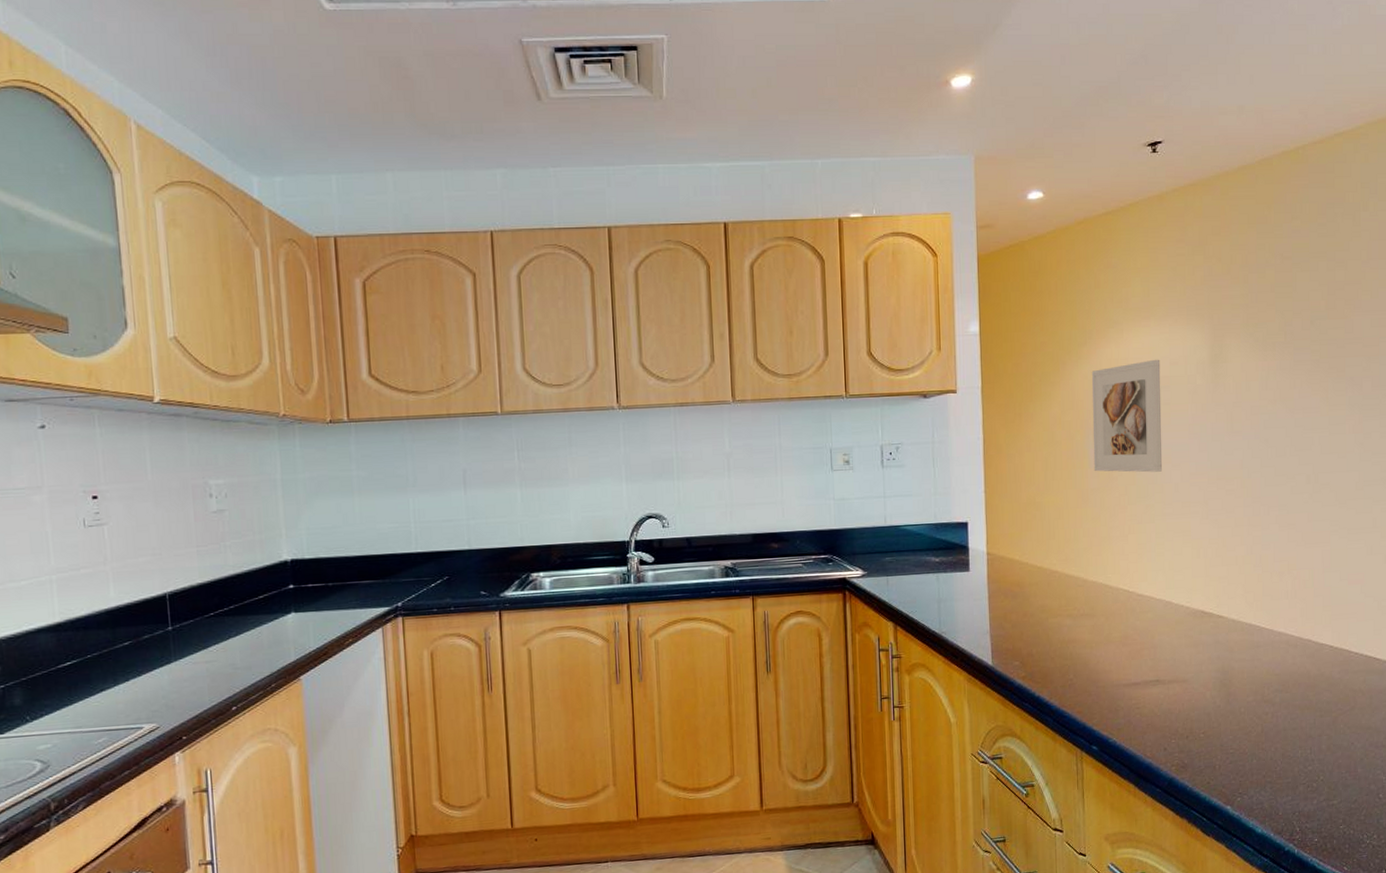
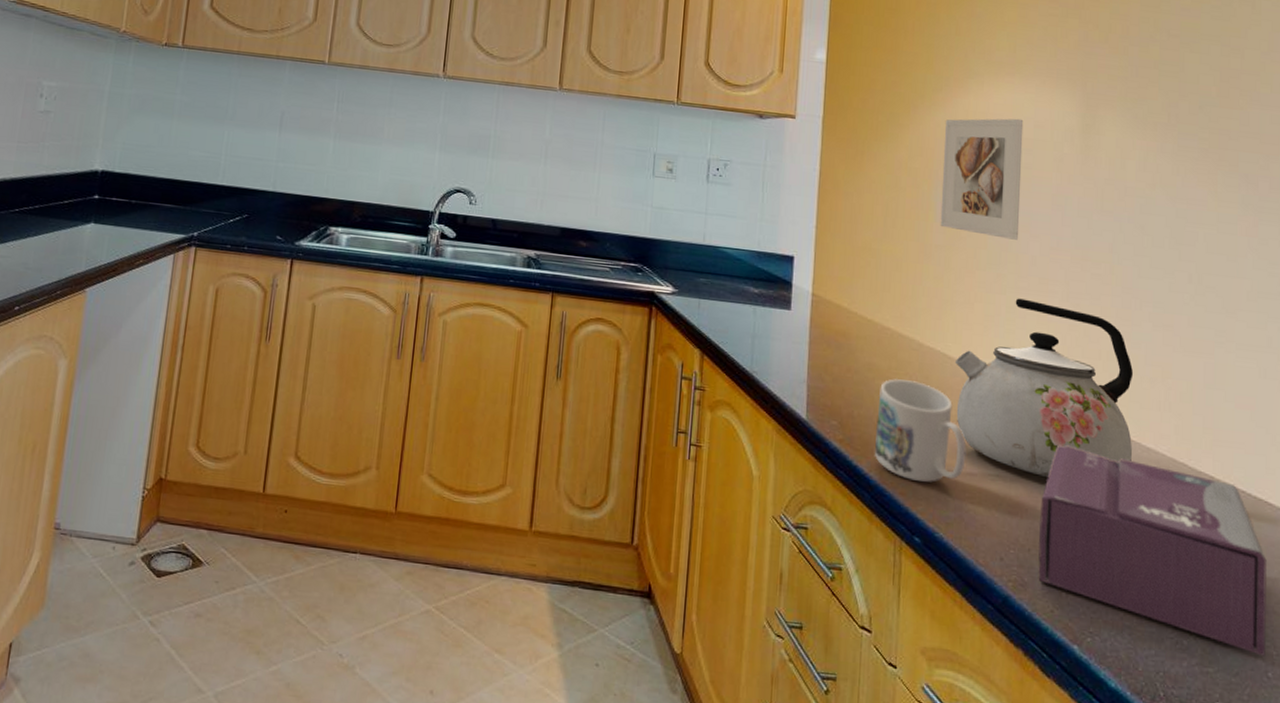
mug: none [1053,613,1131,699] -> present [875,379,967,482]
kettle: none [1115,523,1267,675] -> present [954,298,1134,478]
tissue box: none [1194,643,1377,783] -> present [1038,445,1267,657]

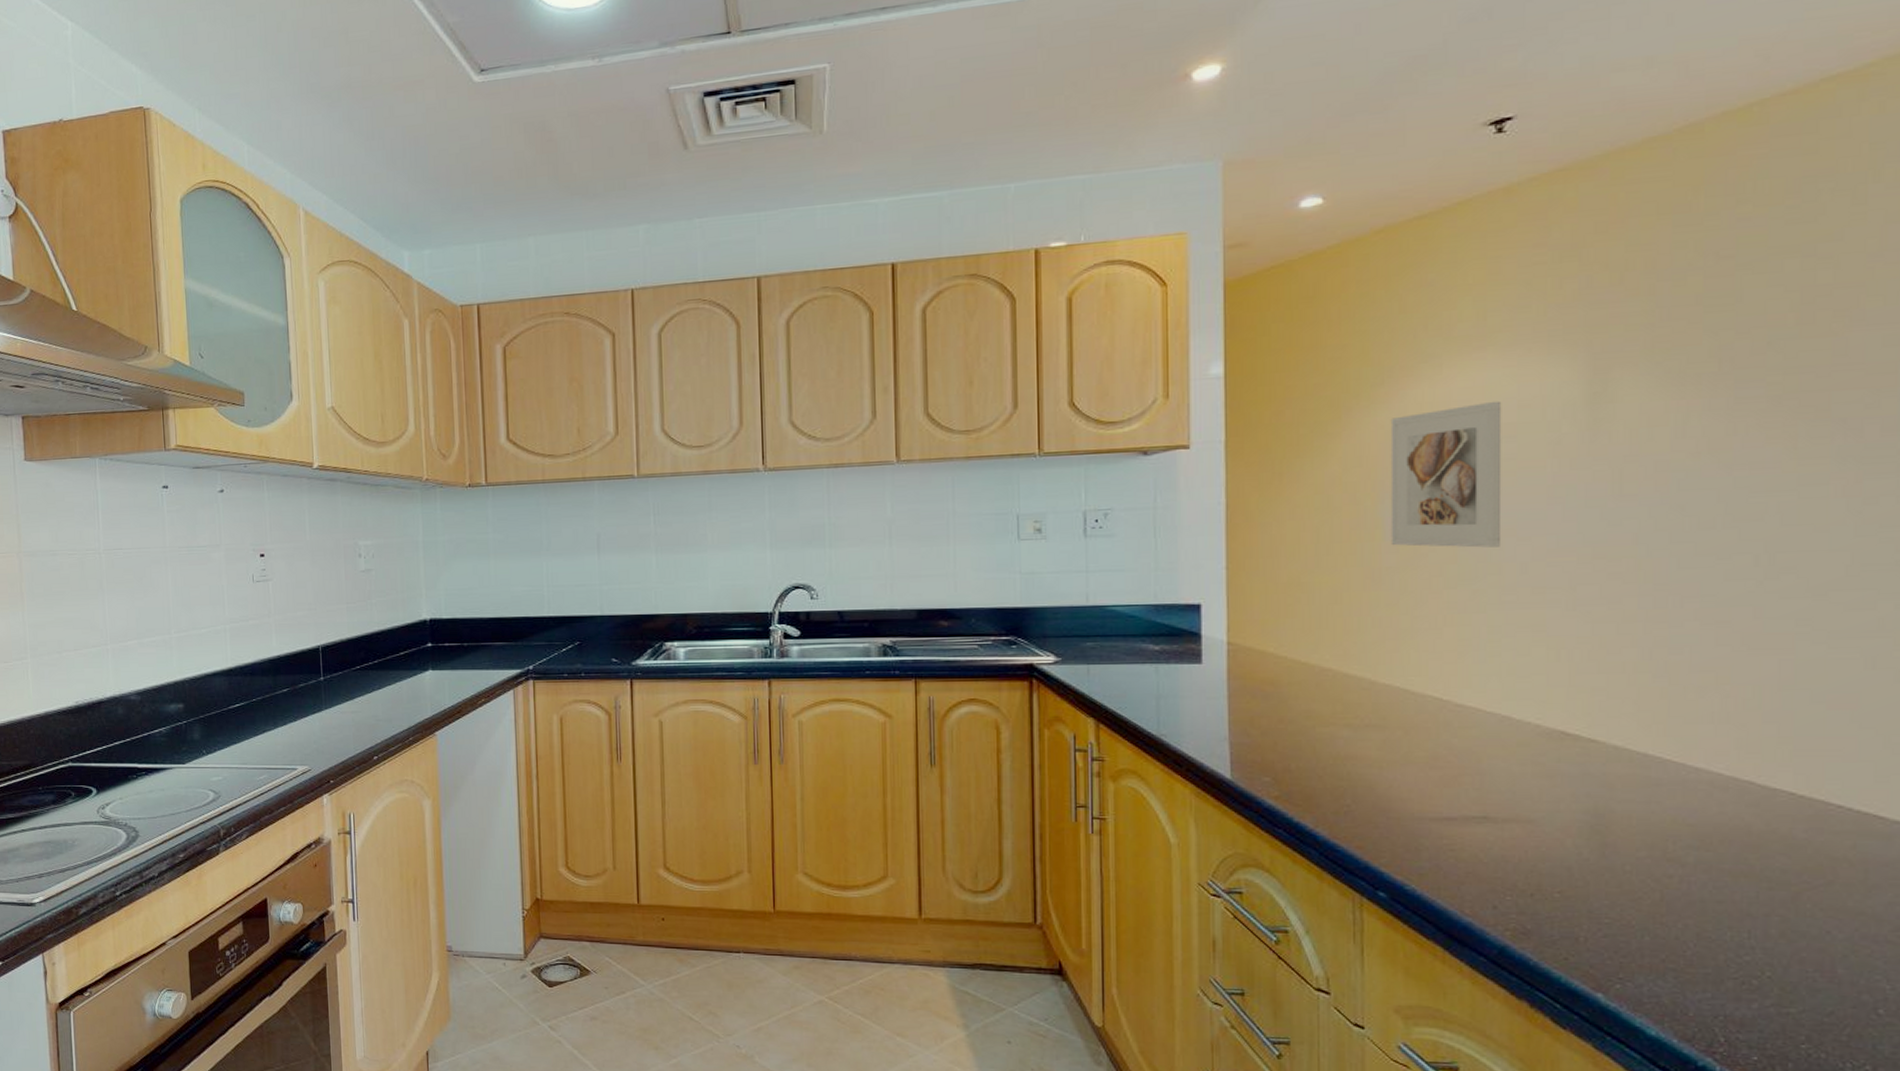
mug: present [875,379,967,482] -> none [1321,724,1441,832]
kettle: present [954,298,1134,478] -> none [1420,614,1675,815]
tissue box: present [1038,445,1267,657] -> none [1543,776,1876,992]

